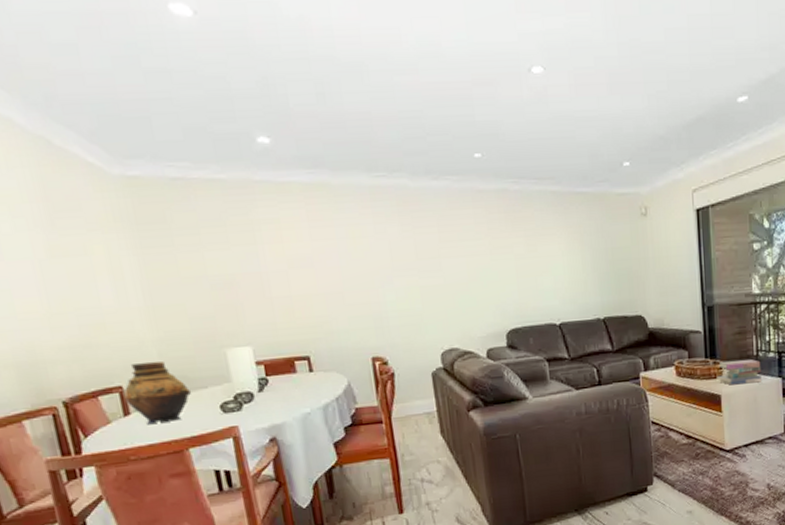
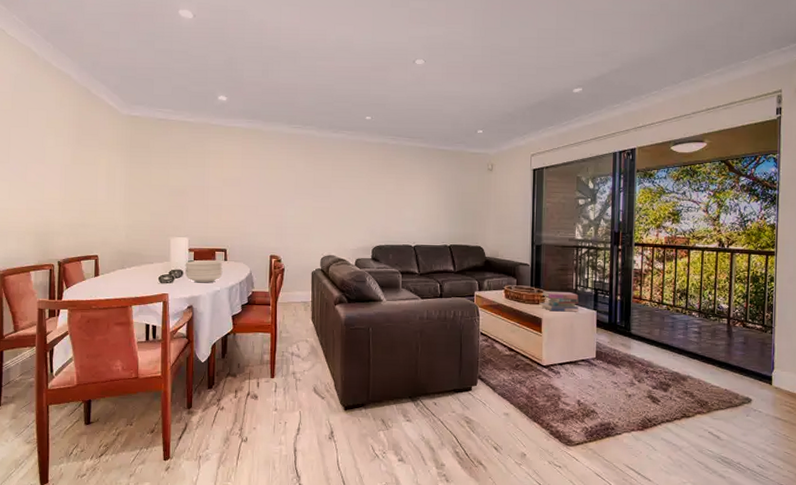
vase: present [124,361,191,424] -> none [98,240,141,284]
bowl: none [253,373,311,407] -> present [185,260,223,283]

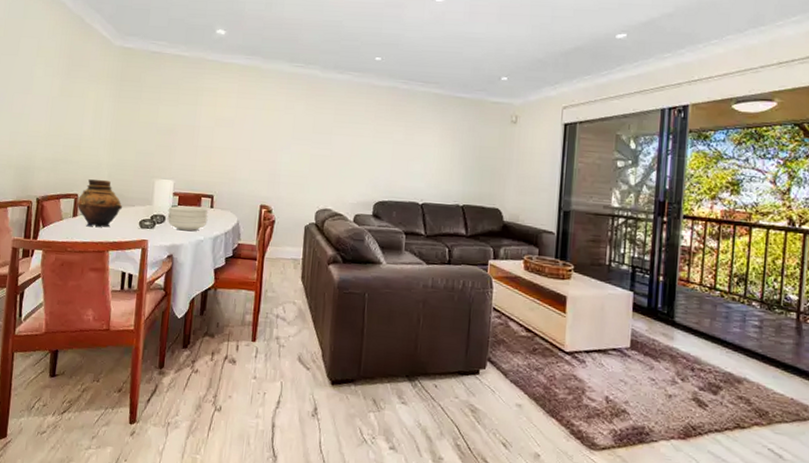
vase: none [98,240,141,284] -> present [77,179,122,228]
books: present [539,290,579,312] -> none [564,264,612,292]

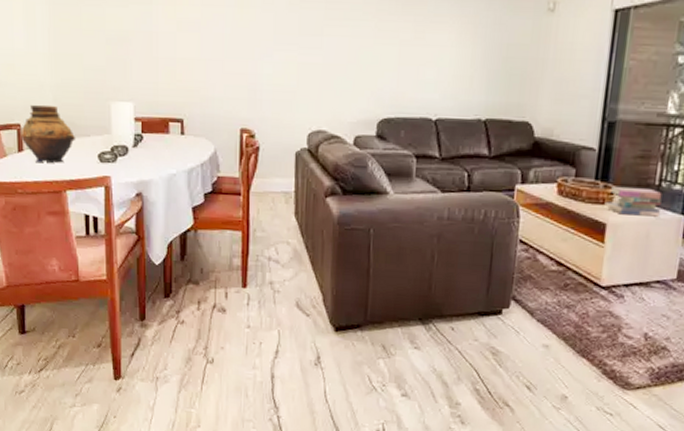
bowl: present [168,206,209,232] -> none [130,133,179,164]
books: none [564,264,612,292] -> present [604,186,662,217]

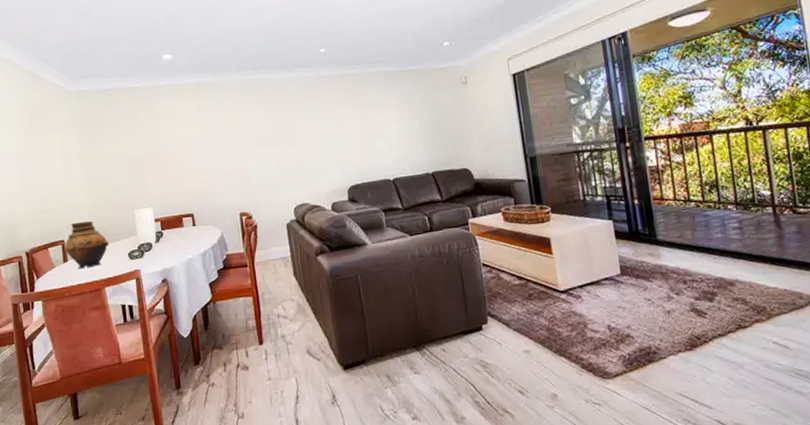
books: present [604,186,662,217] -> none [544,203,591,229]

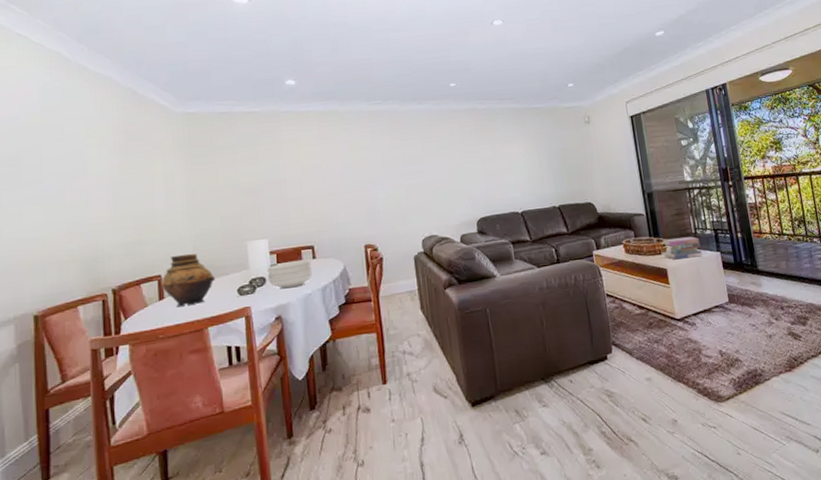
bowl: none [152,227,193,254] -> present [267,260,313,289]
books: none [544,203,591,229] -> present [661,236,702,260]

